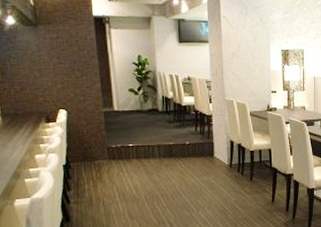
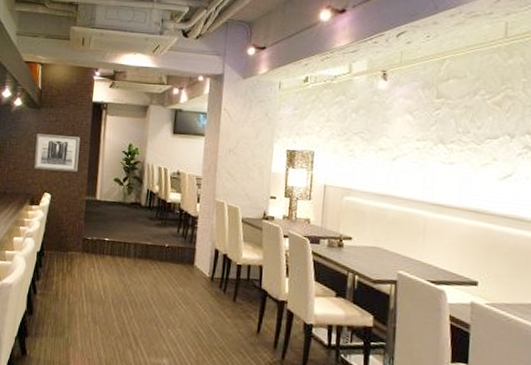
wall art: none [38,52,90,88] -> present [33,134,81,173]

